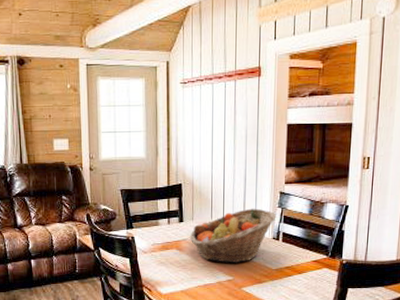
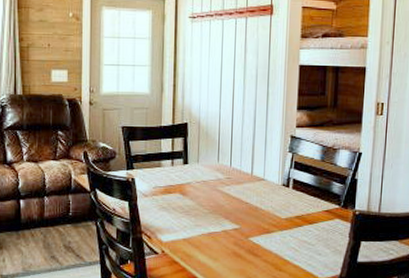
fruit basket: present [190,208,276,264] -> none [194,152,287,211]

